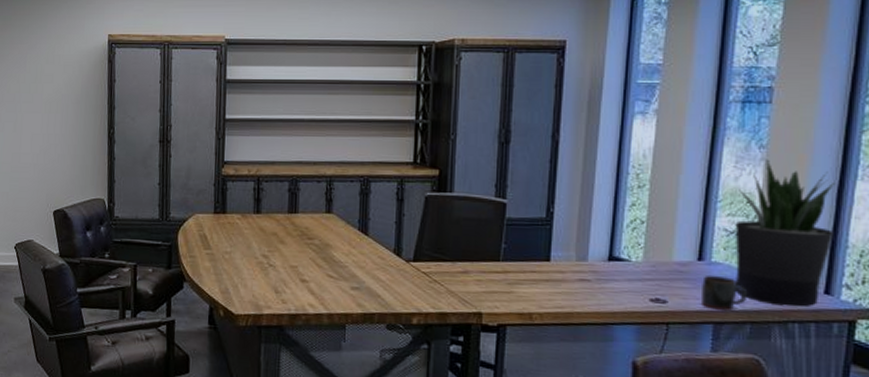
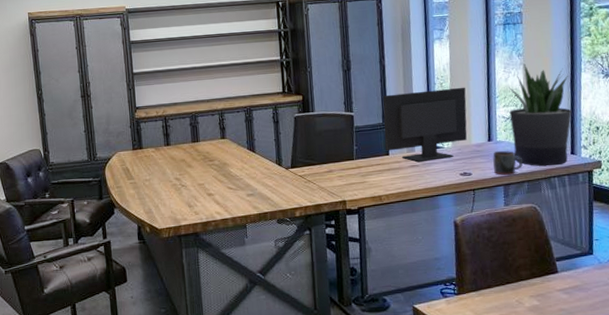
computer monitor: none [545,181,673,277] -> present [383,87,467,163]

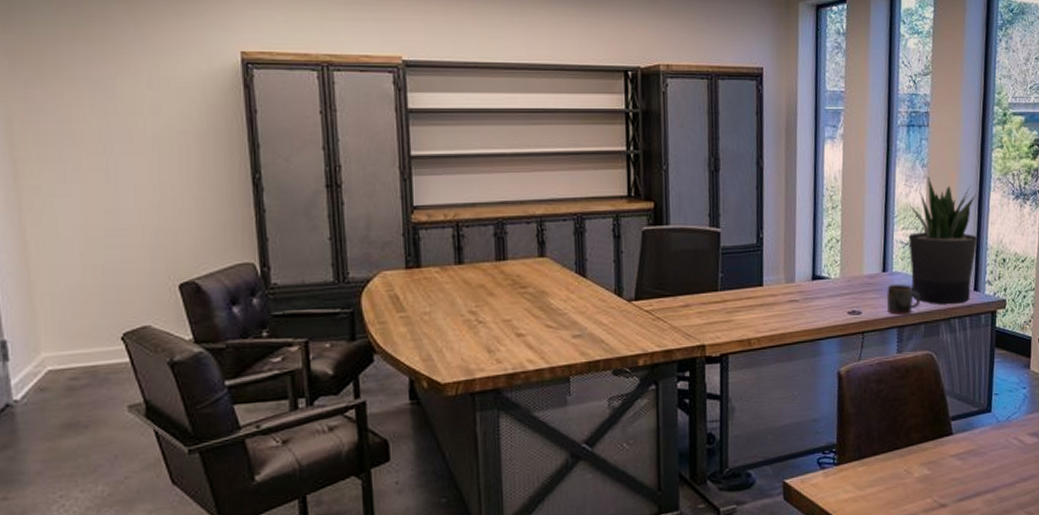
computer monitor: present [383,87,467,163] -> none [758,202,860,297]

